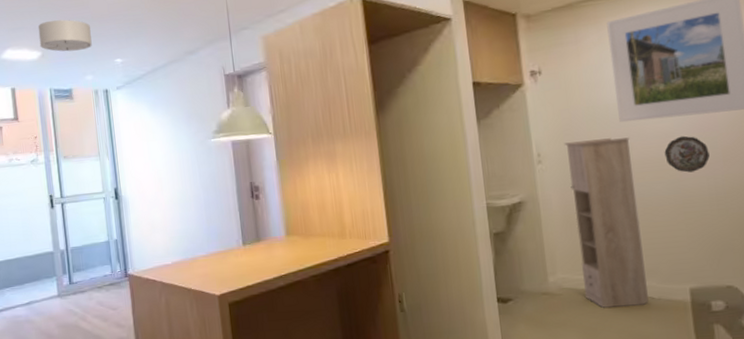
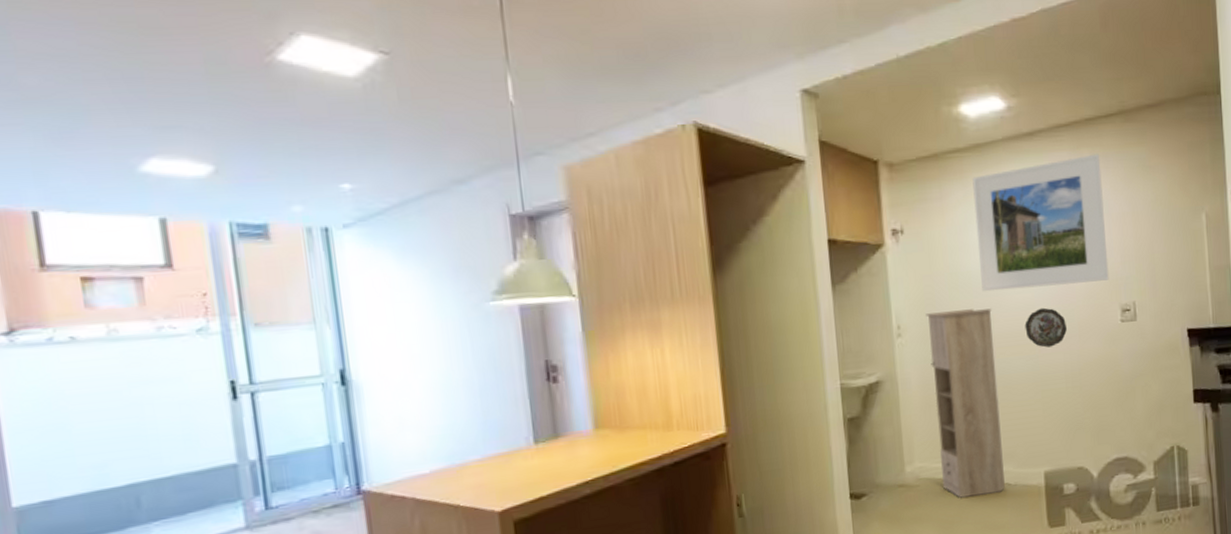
ceiling light: present [38,19,92,52] -> none [207,119,302,168]

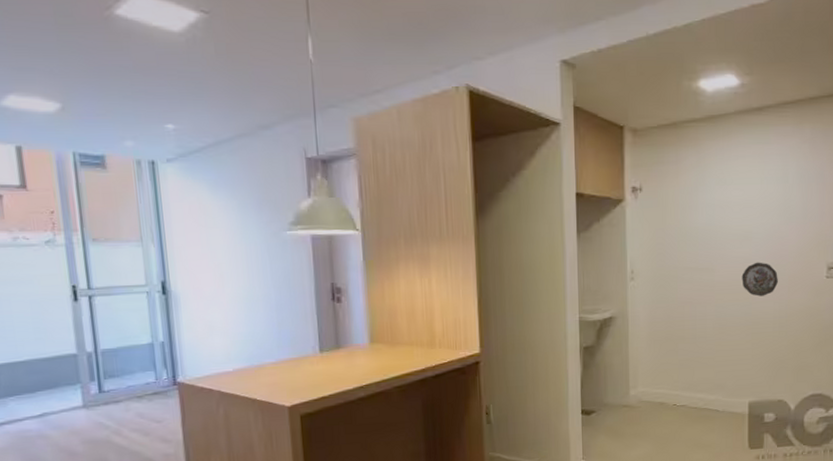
storage cabinet: present [925,308,1006,498] -> none [656,260,715,419]
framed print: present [972,154,1109,292] -> none [705,129,820,246]

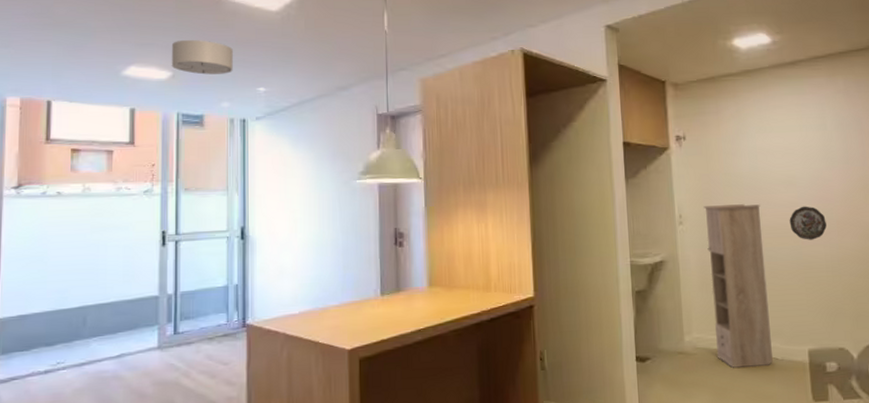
ceiling light: none [55,64,134,108] -> present [171,39,233,75]
storage cabinet: none [656,260,715,419] -> present [703,204,774,368]

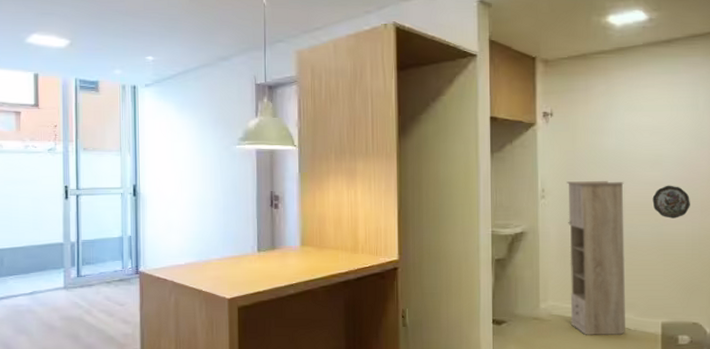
ceiling light: present [171,39,233,75] -> none [68,9,124,43]

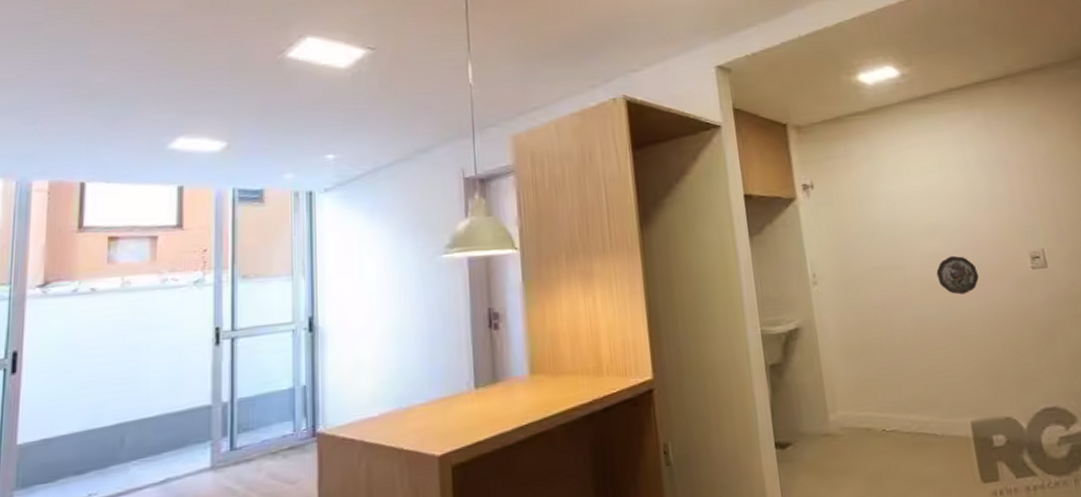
storage cabinet: present [566,181,626,336] -> none [839,257,932,449]

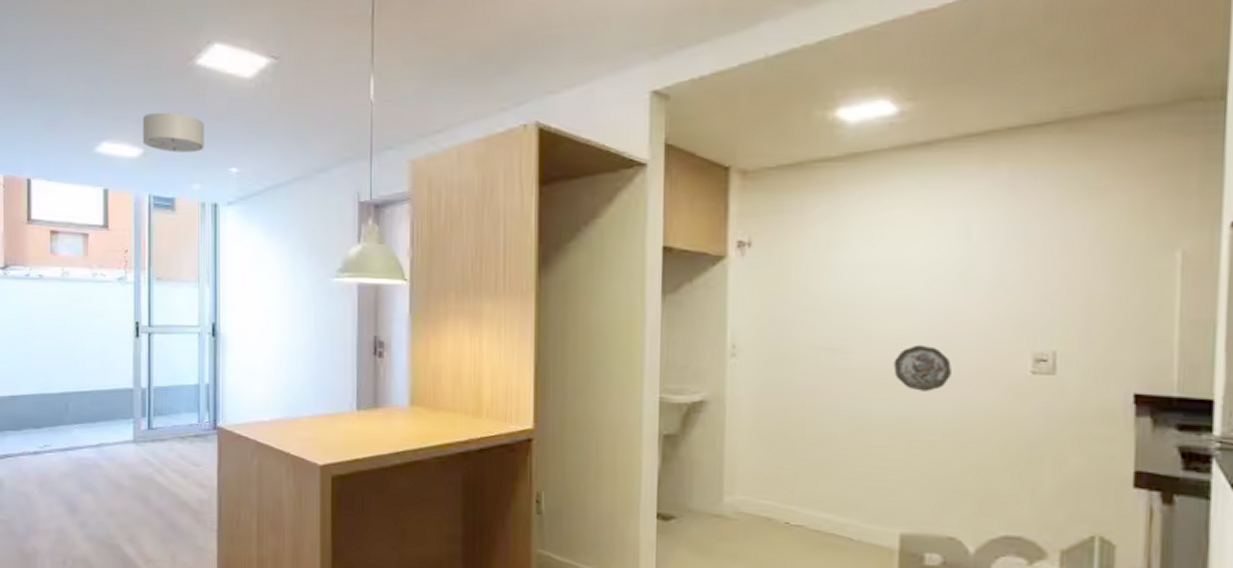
ceiling light: none [225,104,297,144] -> present [142,112,204,153]

